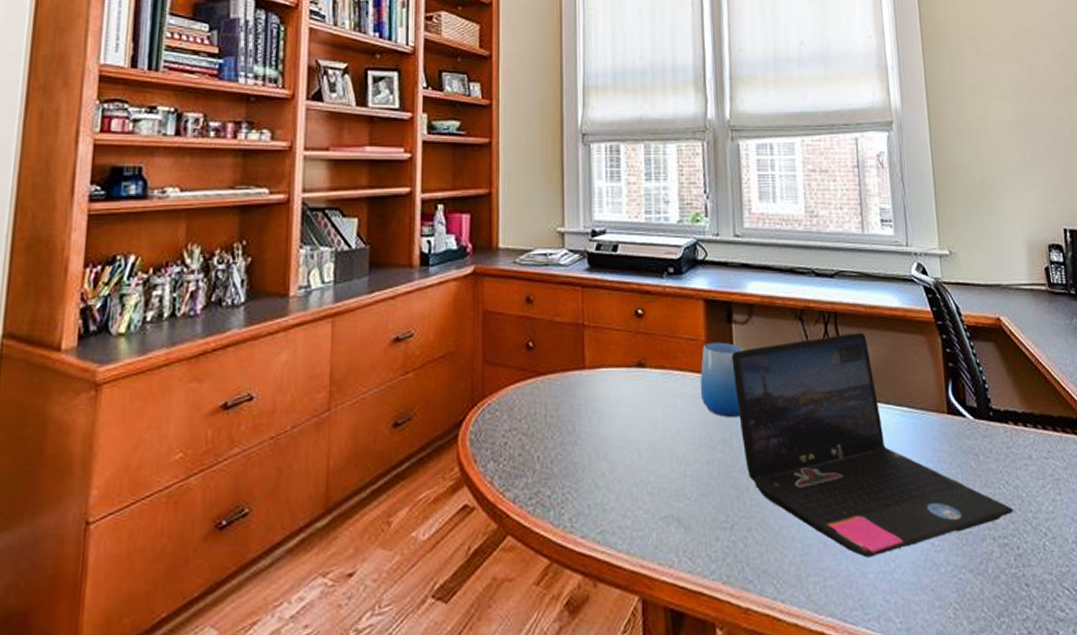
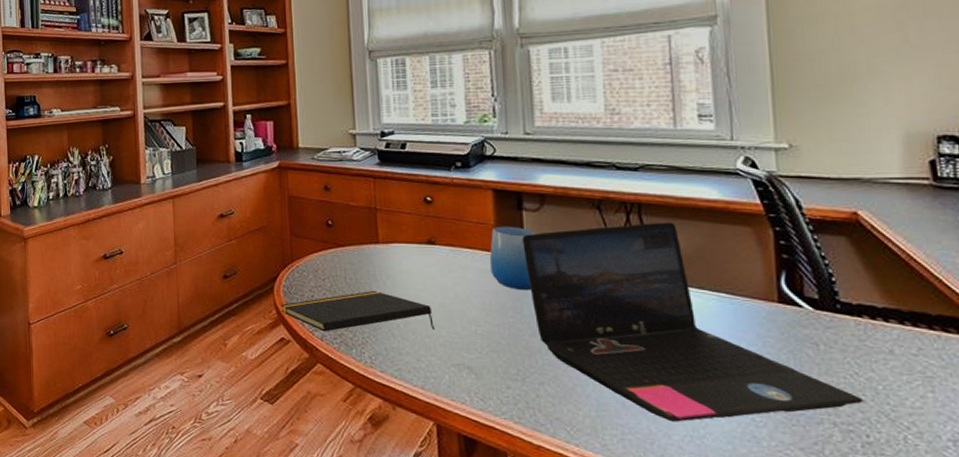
notepad: none [465,429,643,491] -> present [280,290,435,332]

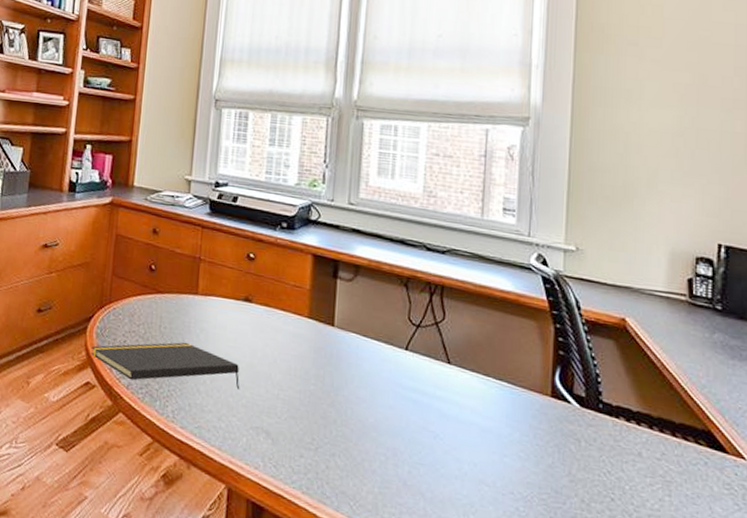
cup: present [489,226,536,291] -> none [299,291,346,360]
laptop: present [522,222,864,422] -> none [333,303,613,506]

